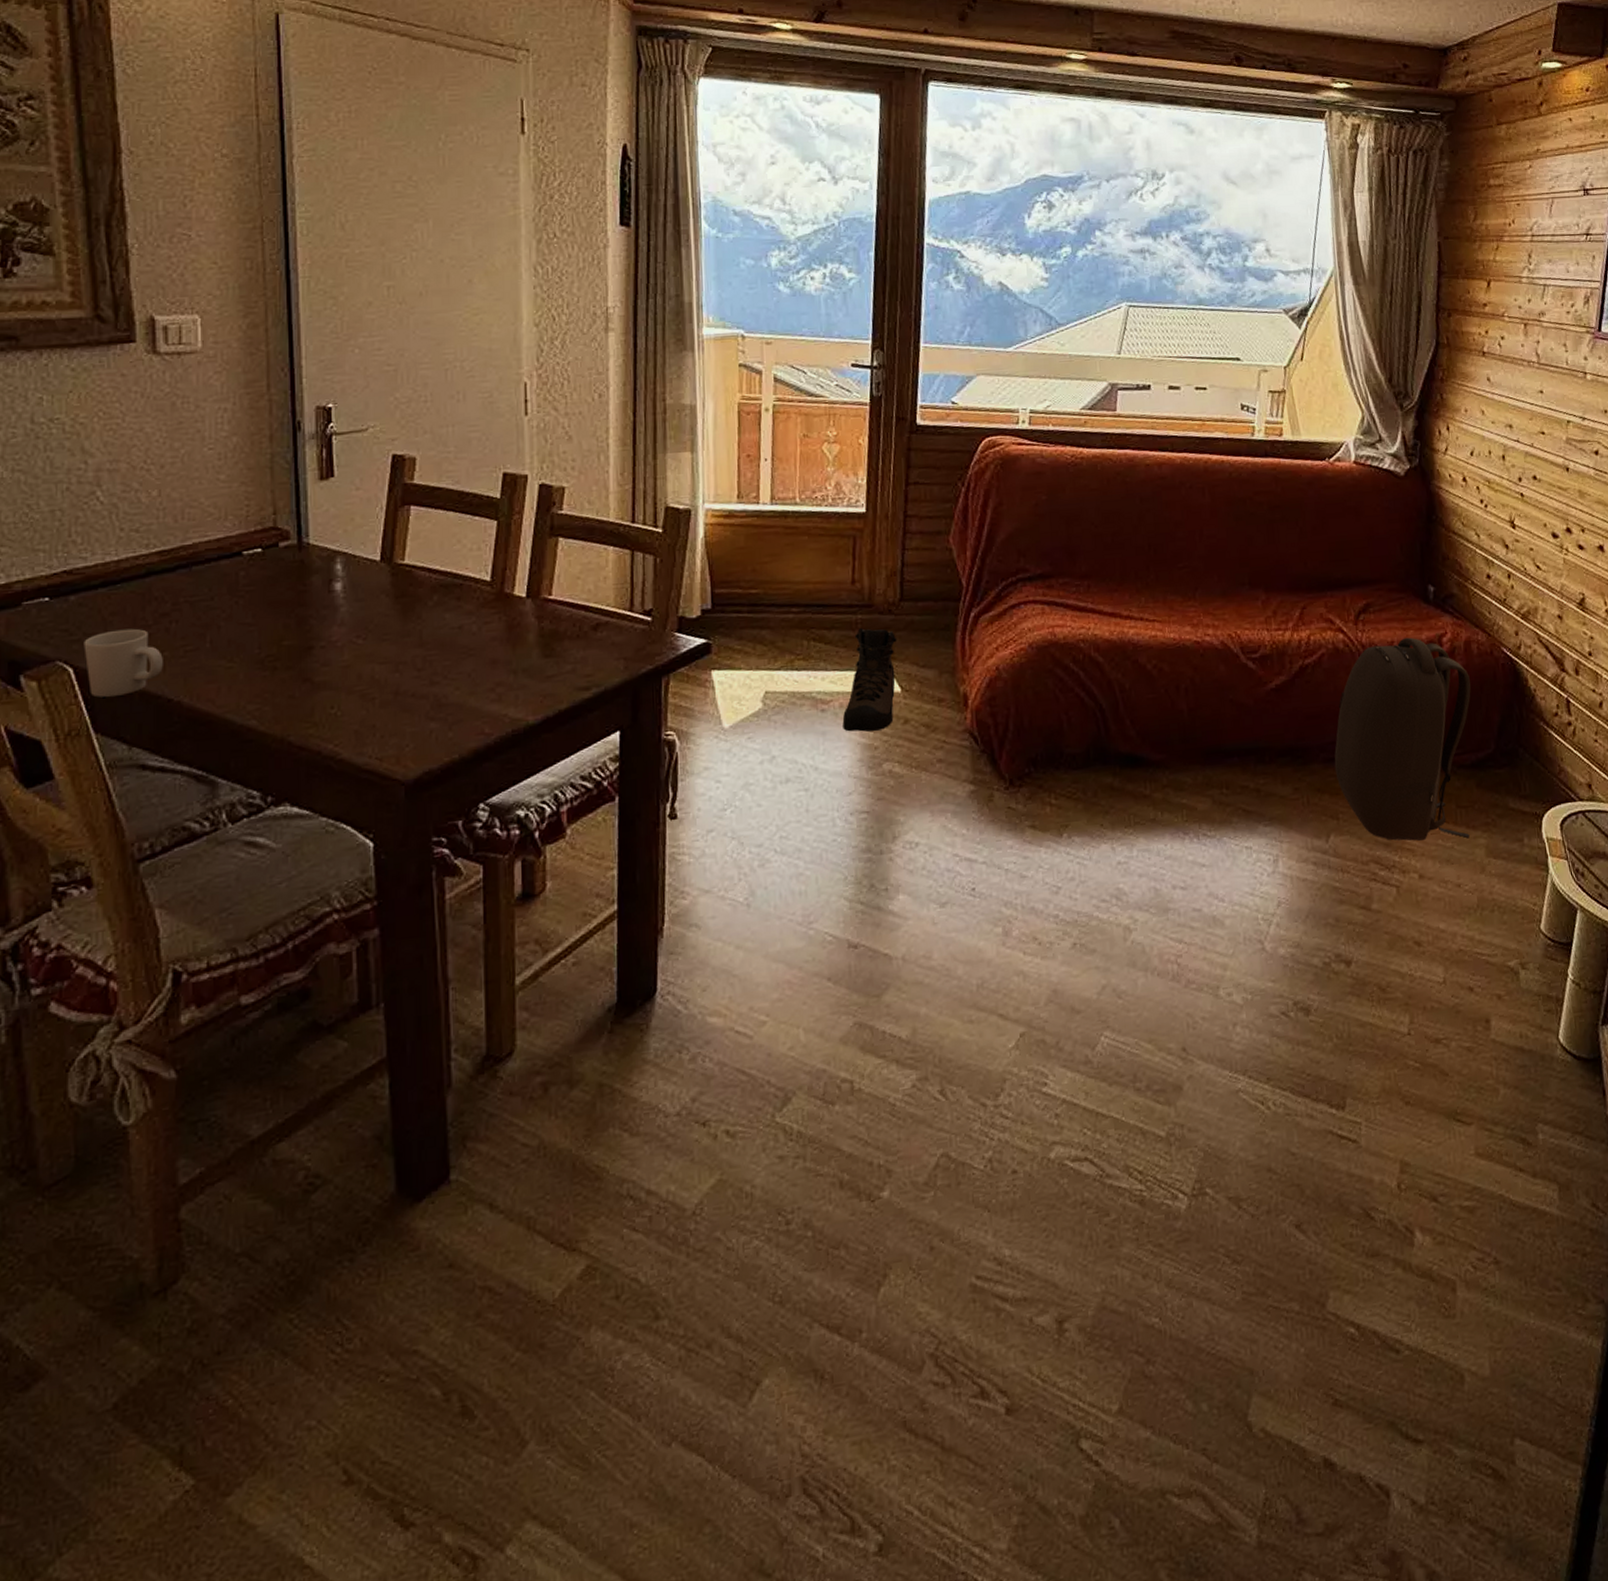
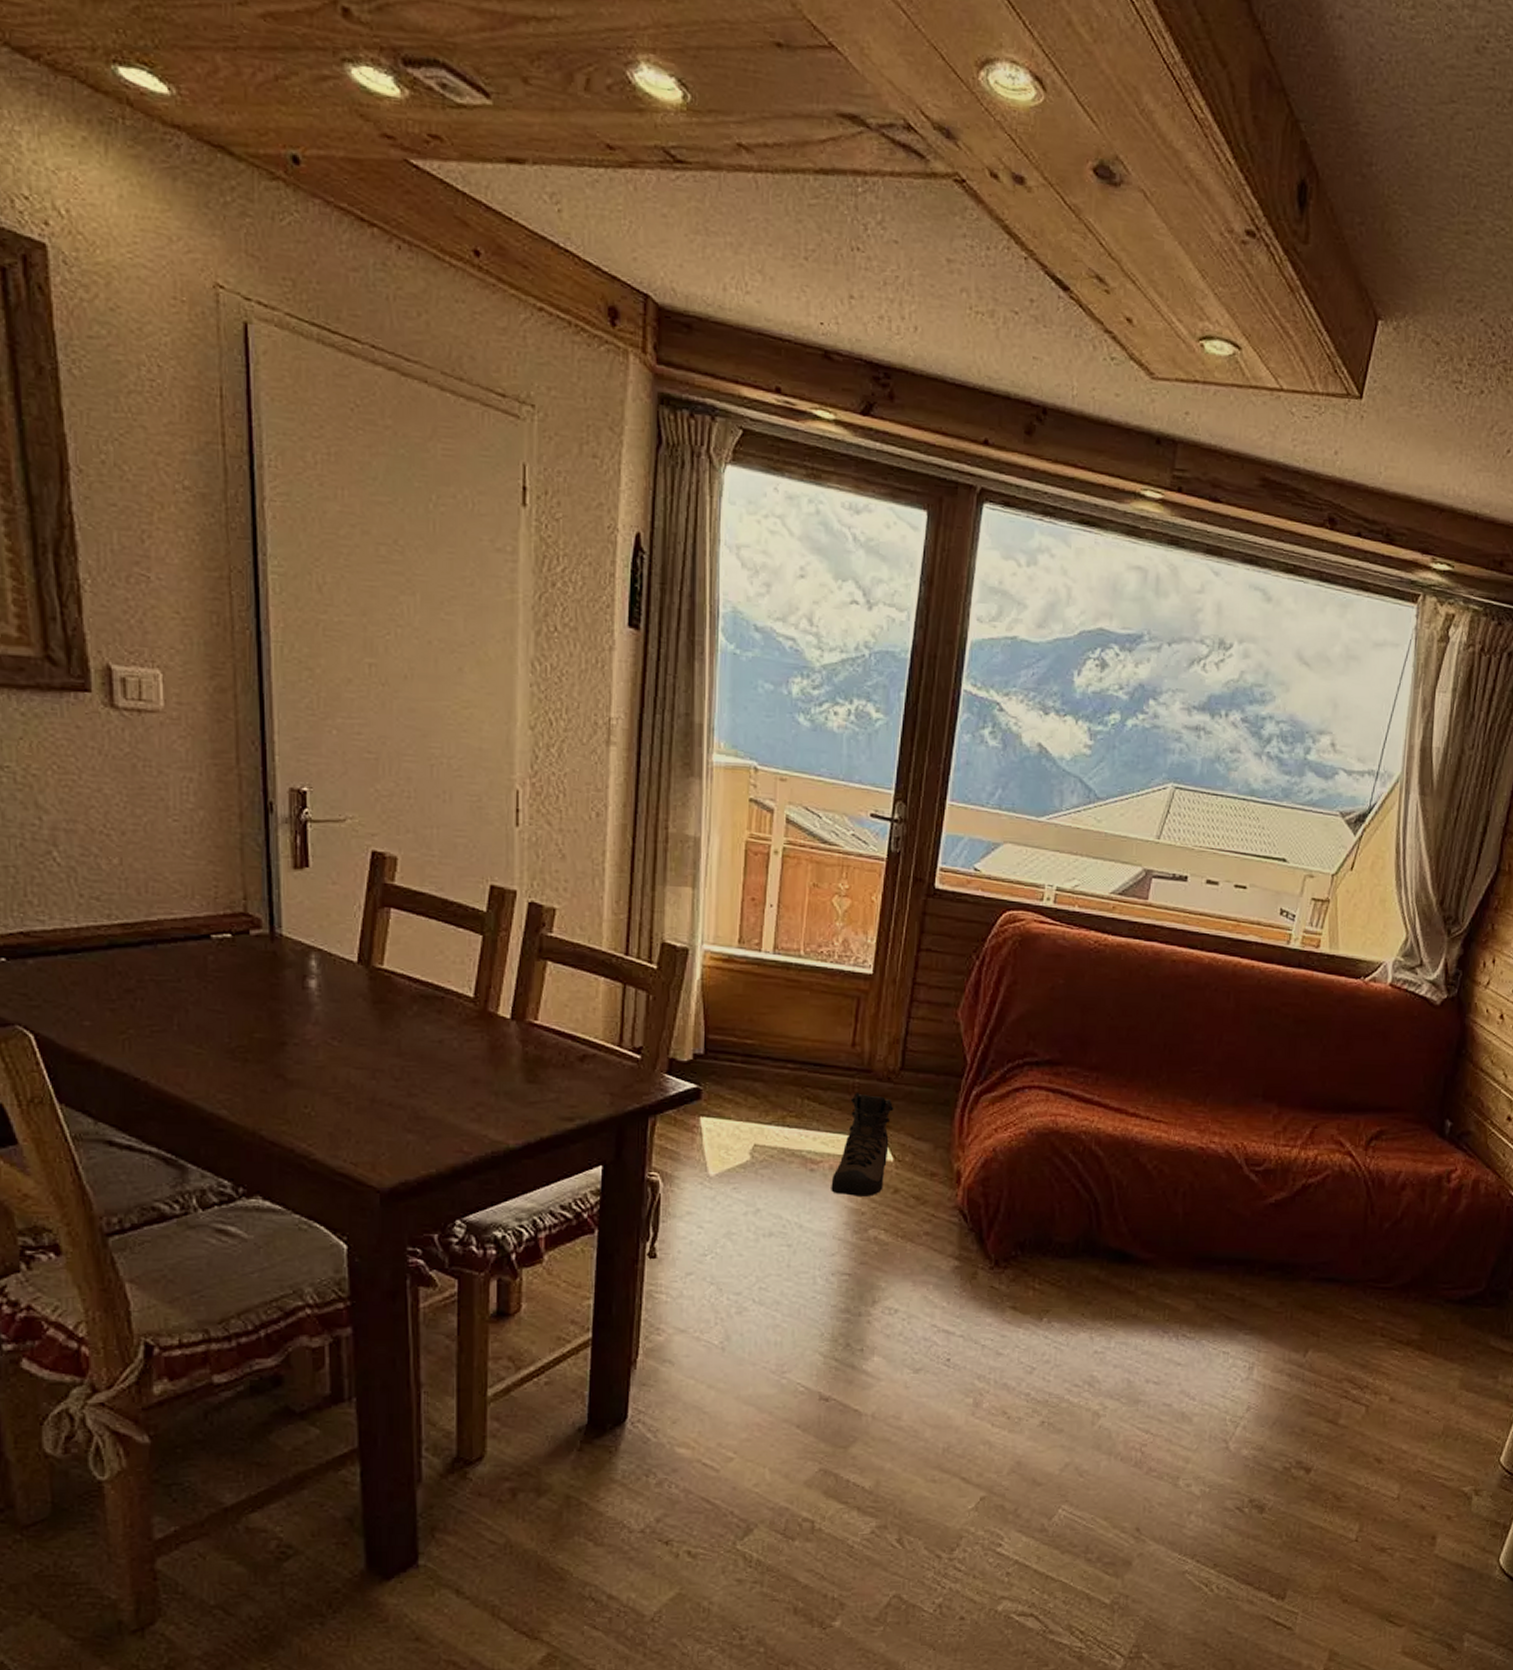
mug: present [84,628,163,698] -> none [44,1000,128,1070]
backpack: present [1334,637,1471,842] -> none [1322,1169,1472,1370]

